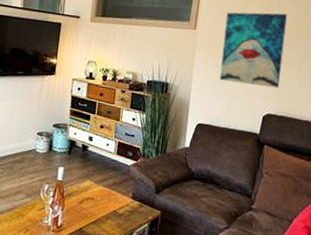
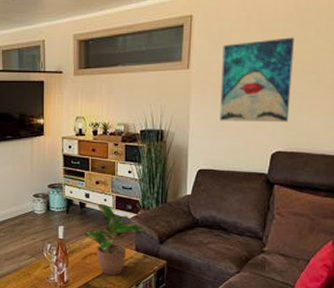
potted plant: none [84,147,142,223] -> present [85,203,144,275]

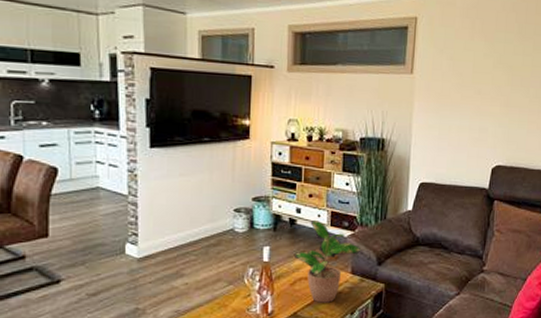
wall art: present [219,37,294,123] -> none [442,49,514,136]

